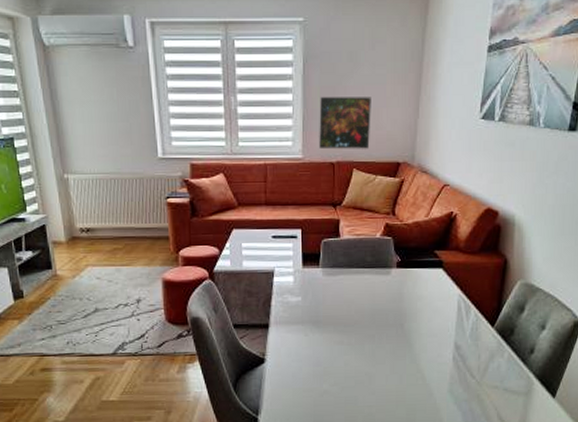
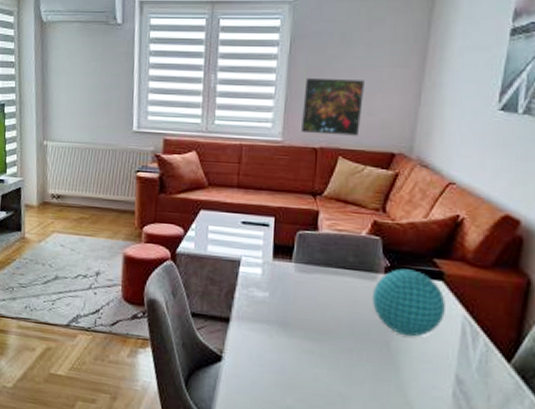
decorative ball: none [388,262,445,318] -> present [372,268,446,337]

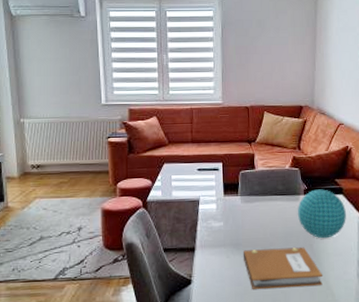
notebook: none [290,332,400,398] -> present [242,247,323,289]
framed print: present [301,78,365,136] -> none [235,54,277,96]

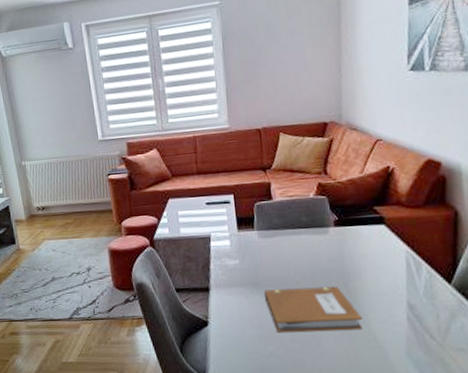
decorative ball: present [298,189,346,239] -> none [327,219,390,277]

